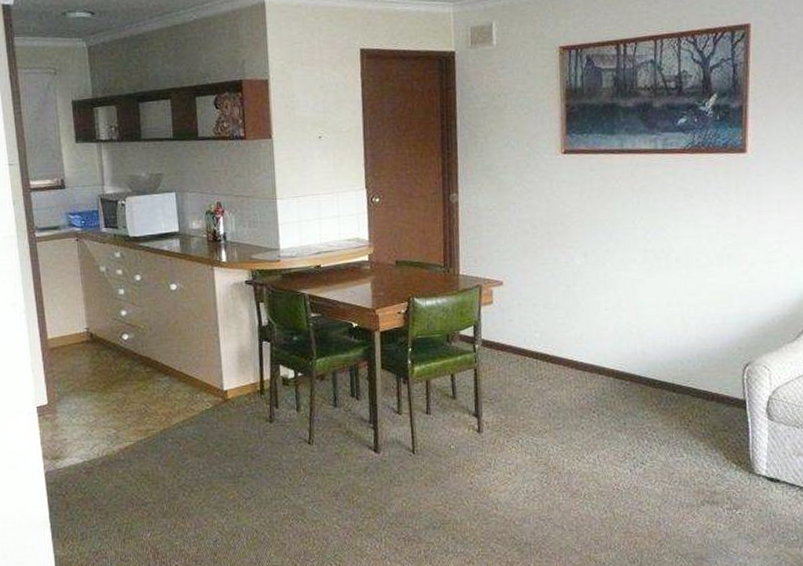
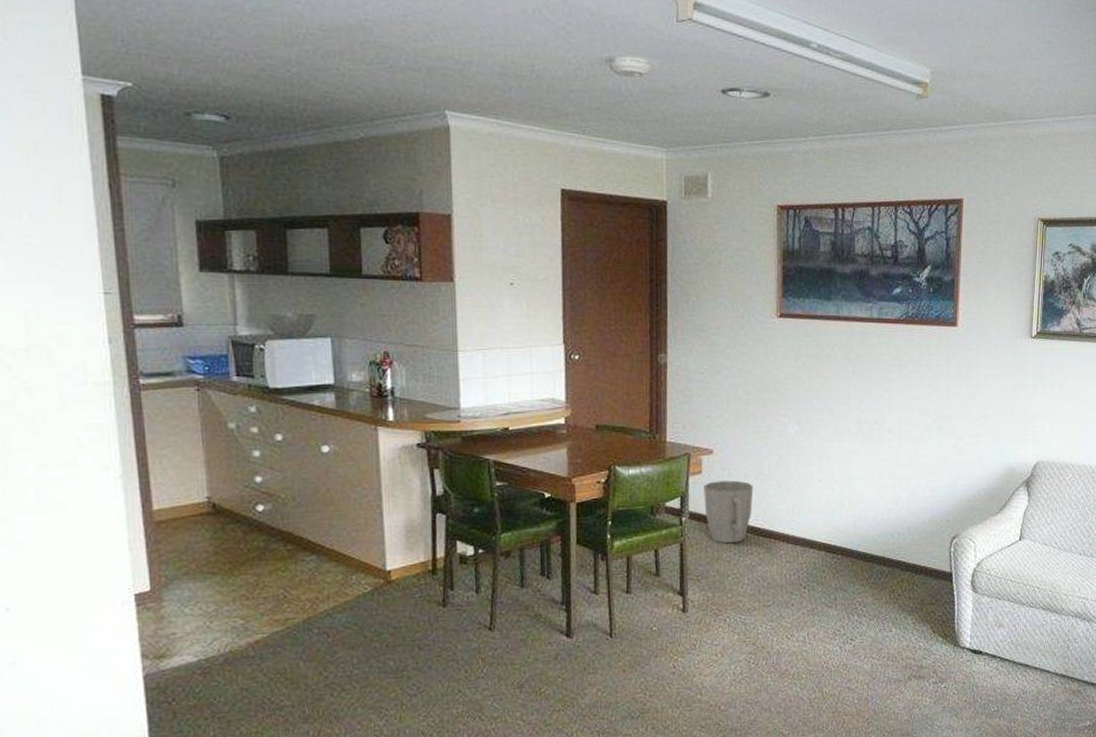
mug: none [495,310,542,369] -> present [703,480,754,544]

